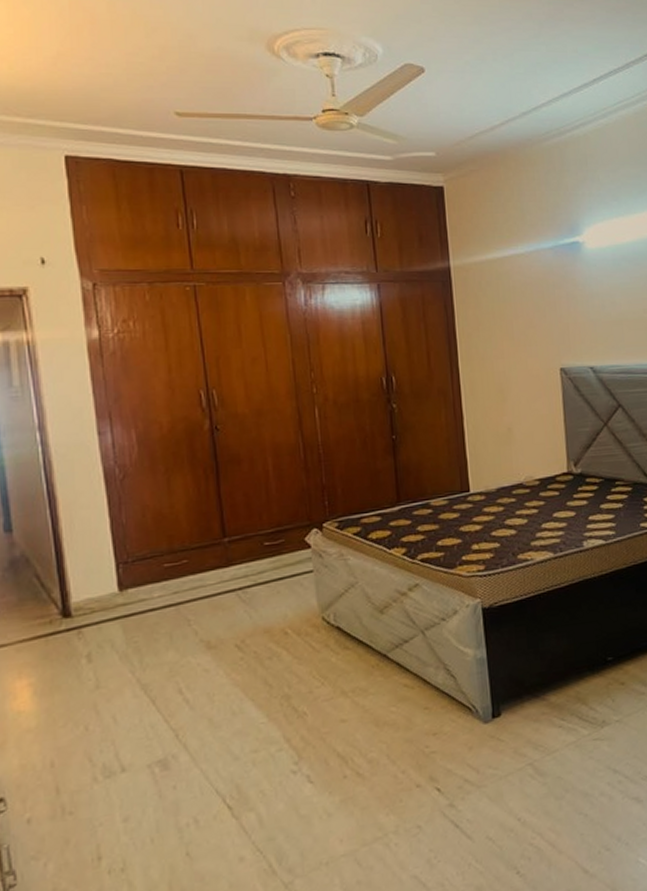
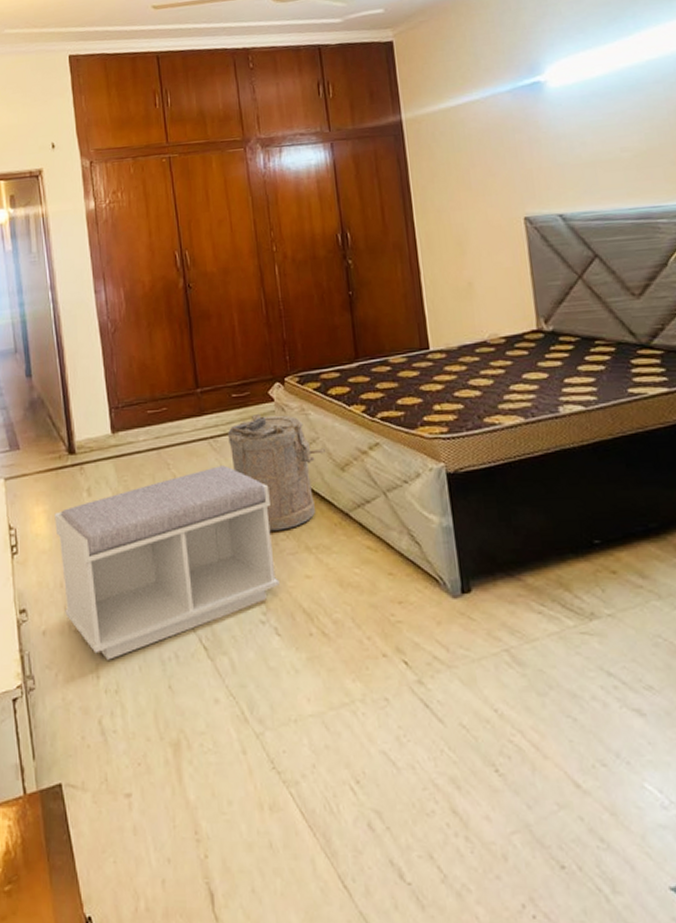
bench: none [43,617,313,838] -> present [54,465,279,660]
laundry hamper: none [259,561,364,680] -> present [228,413,325,531]

